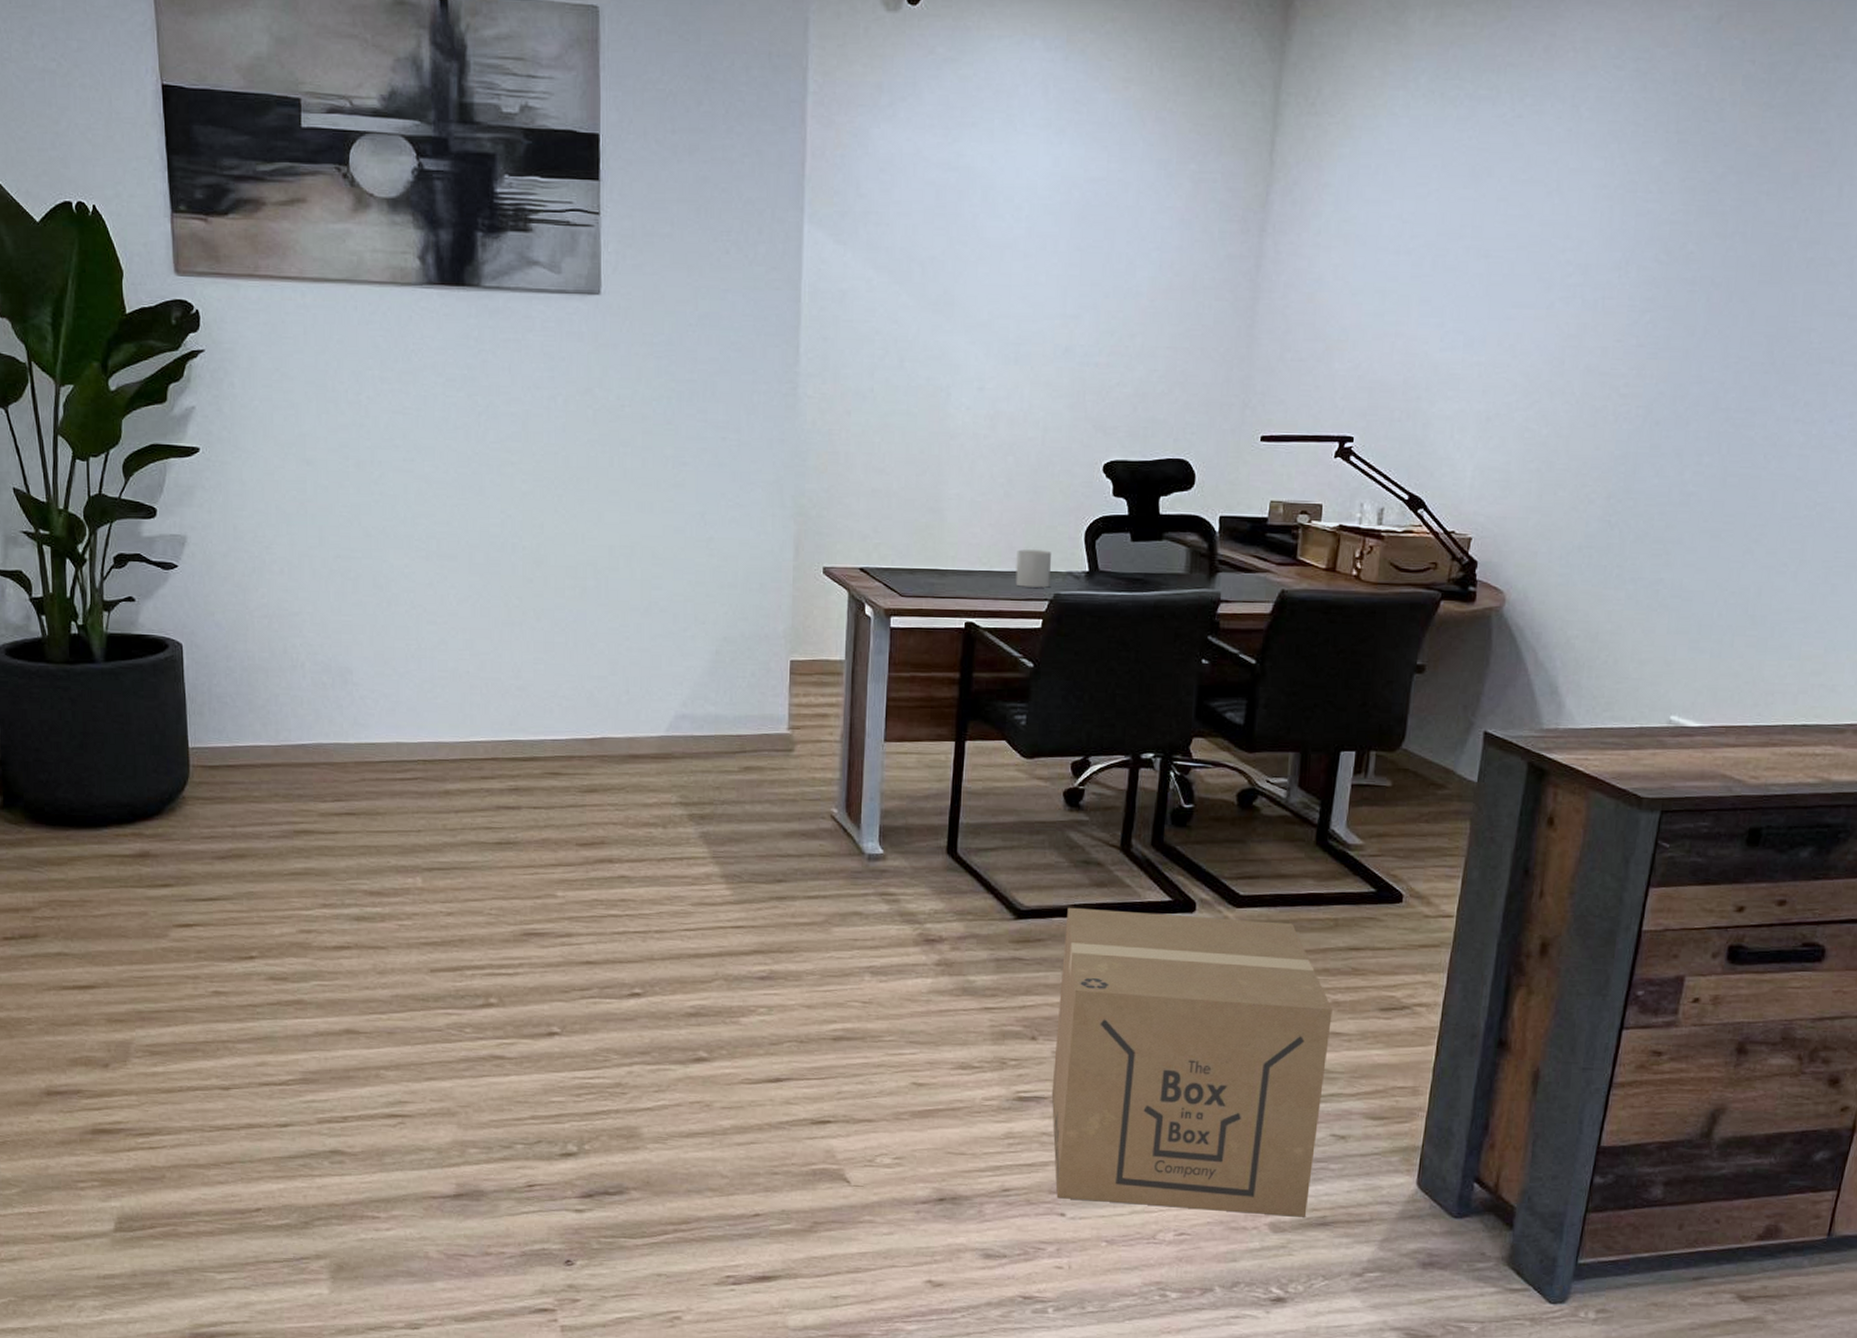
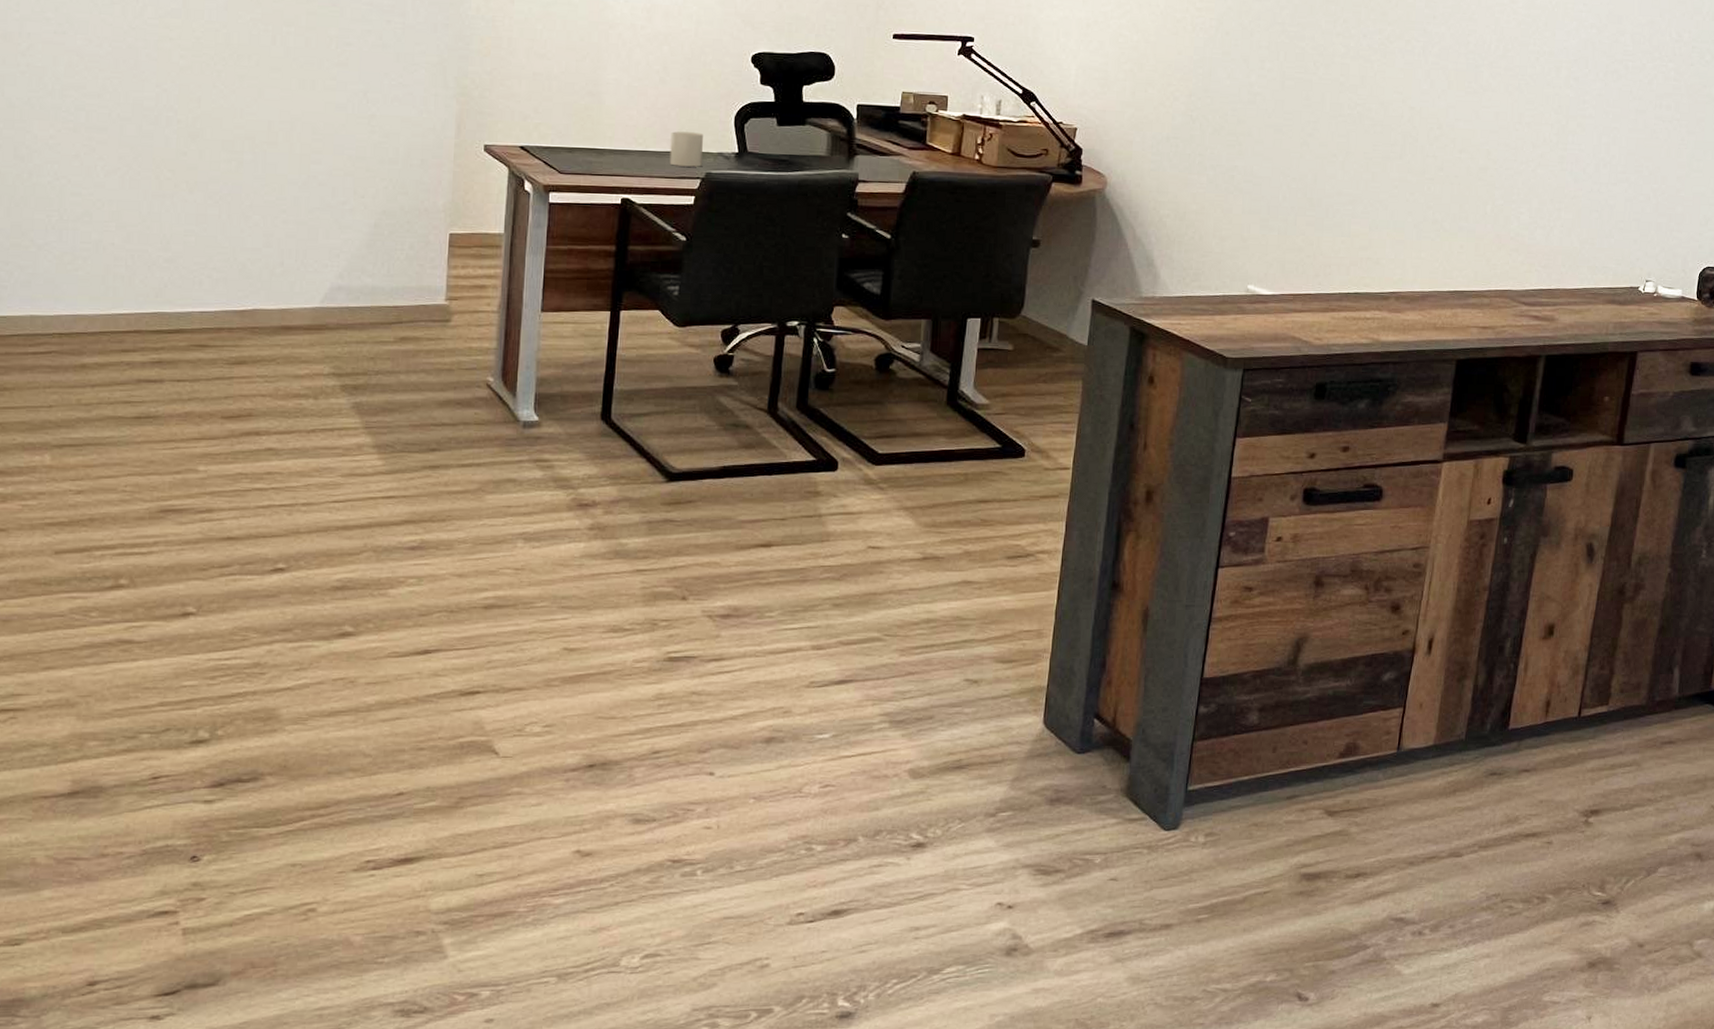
cardboard box: present [1051,907,1332,1217] -> none [701,469,964,762]

